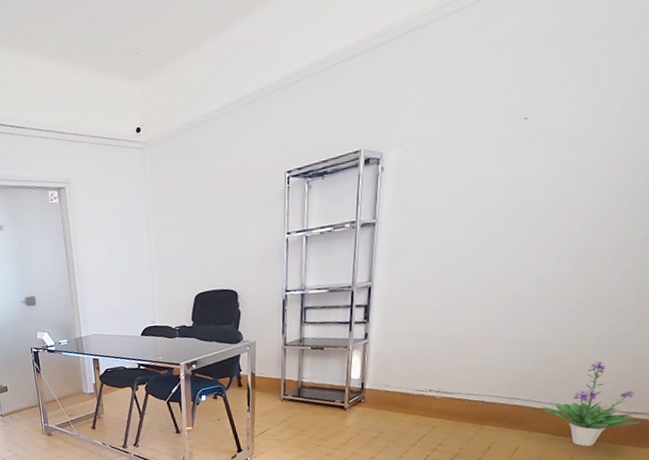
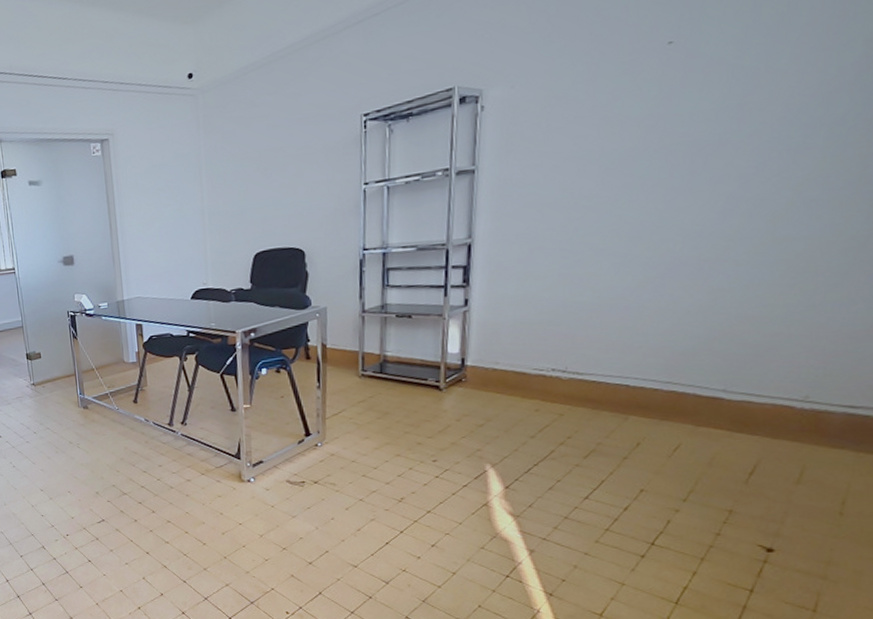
potted plant: present [543,360,641,447] -> none [712,337,861,449]

